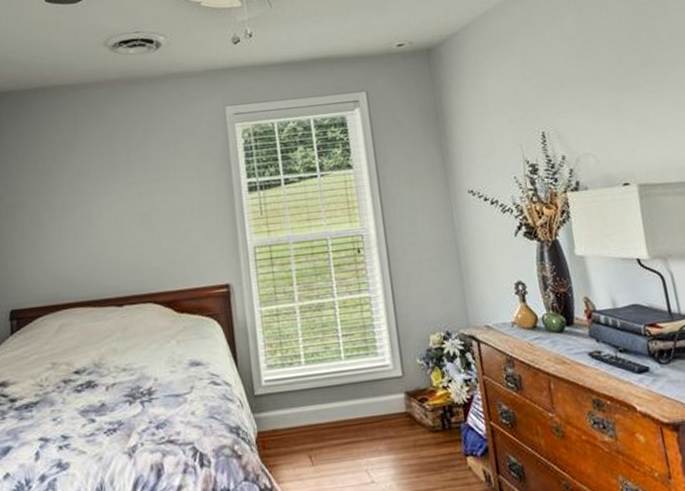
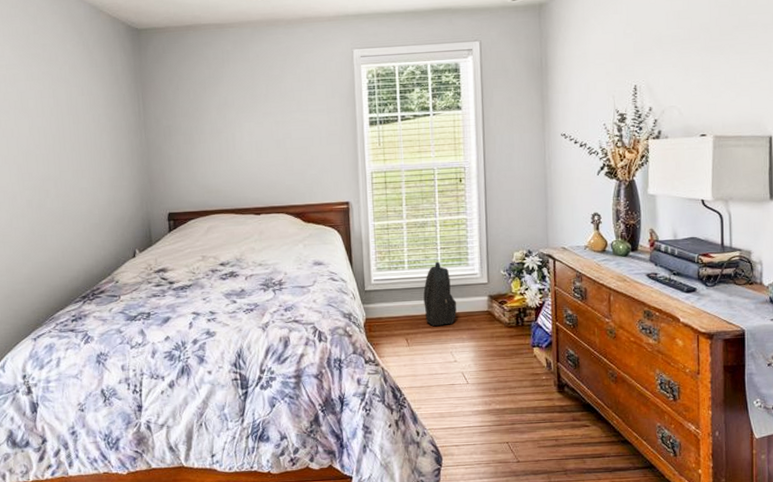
backpack: none [326,352,369,437] -> present [423,261,457,326]

